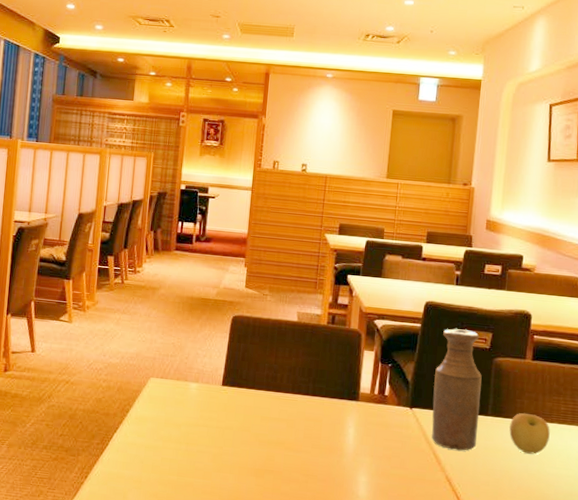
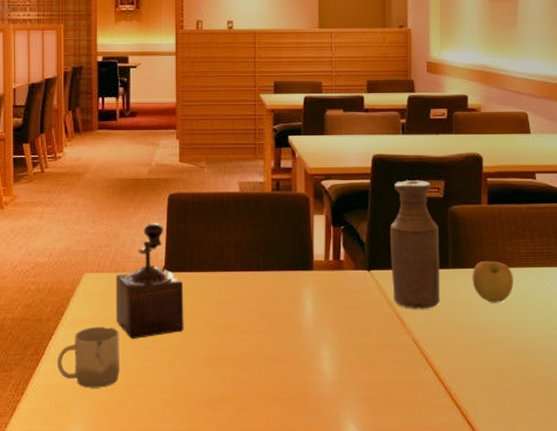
cup: none [118,426,176,482] -> present [56,326,119,388]
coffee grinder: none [174,340,238,442] -> present [115,222,184,339]

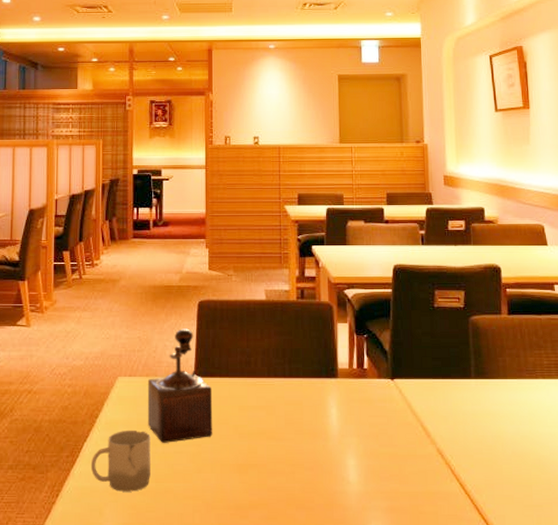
bottle: present [390,180,441,309] -> none [412,290,464,419]
apple: present [472,260,513,303] -> none [495,371,537,414]

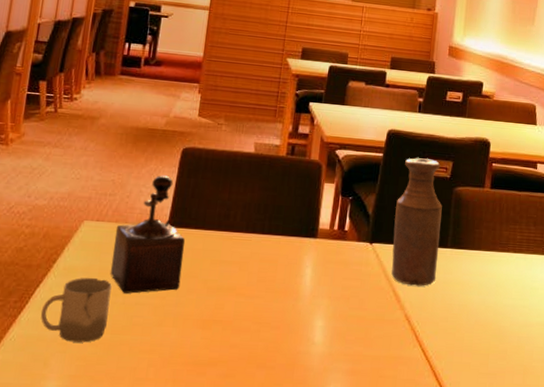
bottle: none [412,290,464,419] -> present [391,157,442,286]

